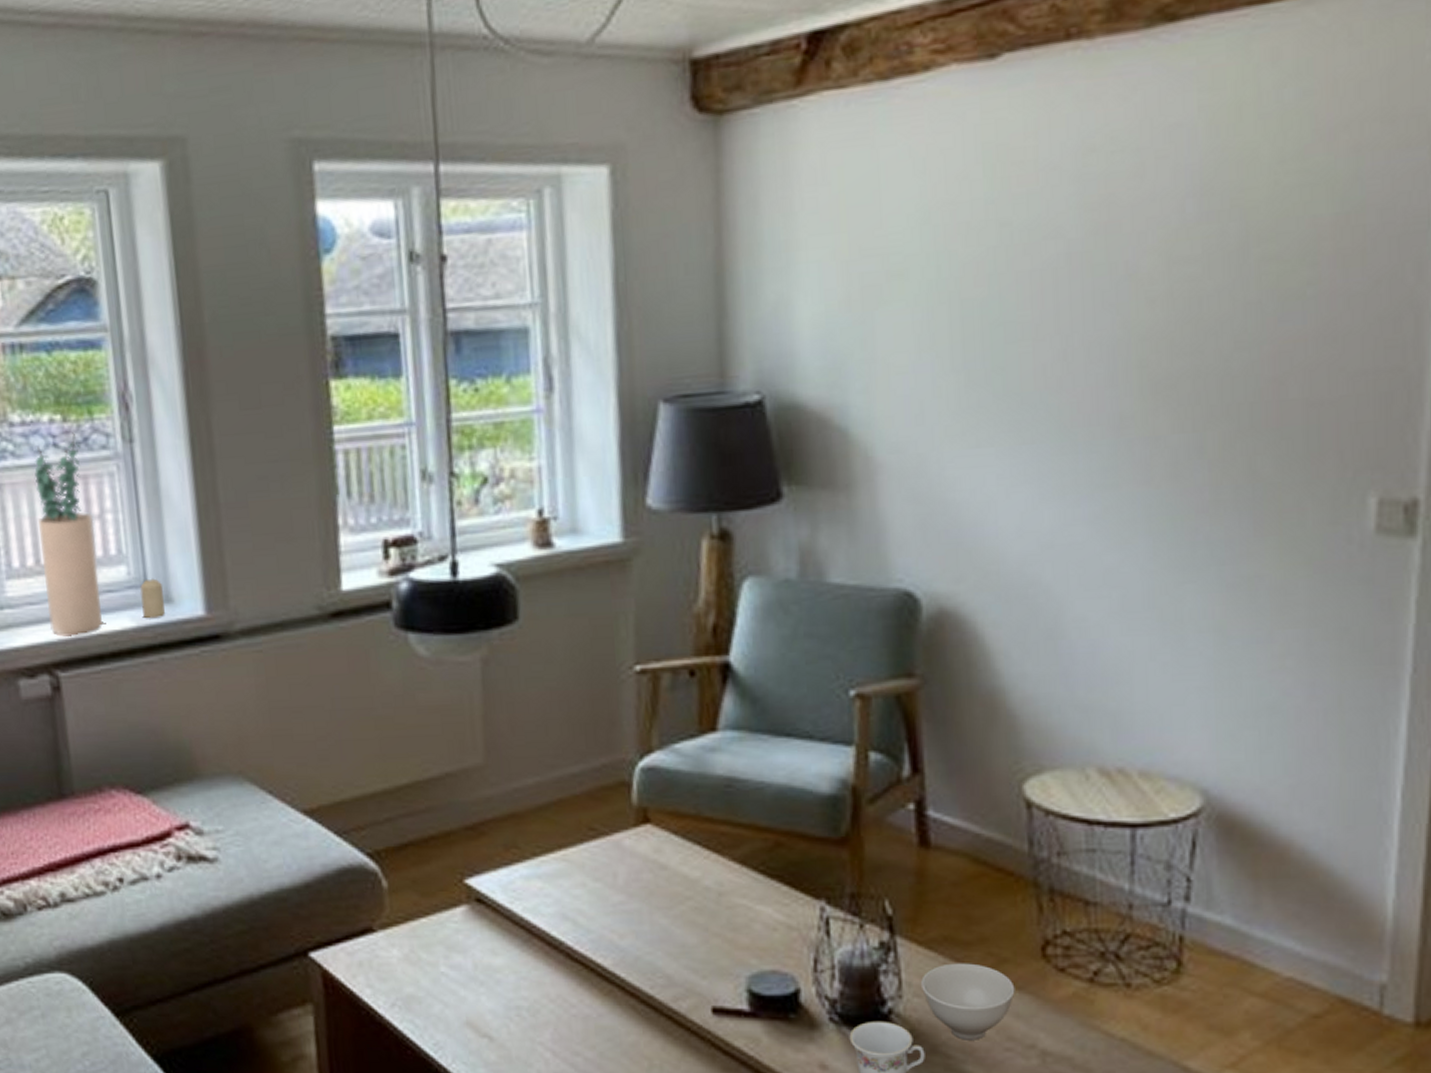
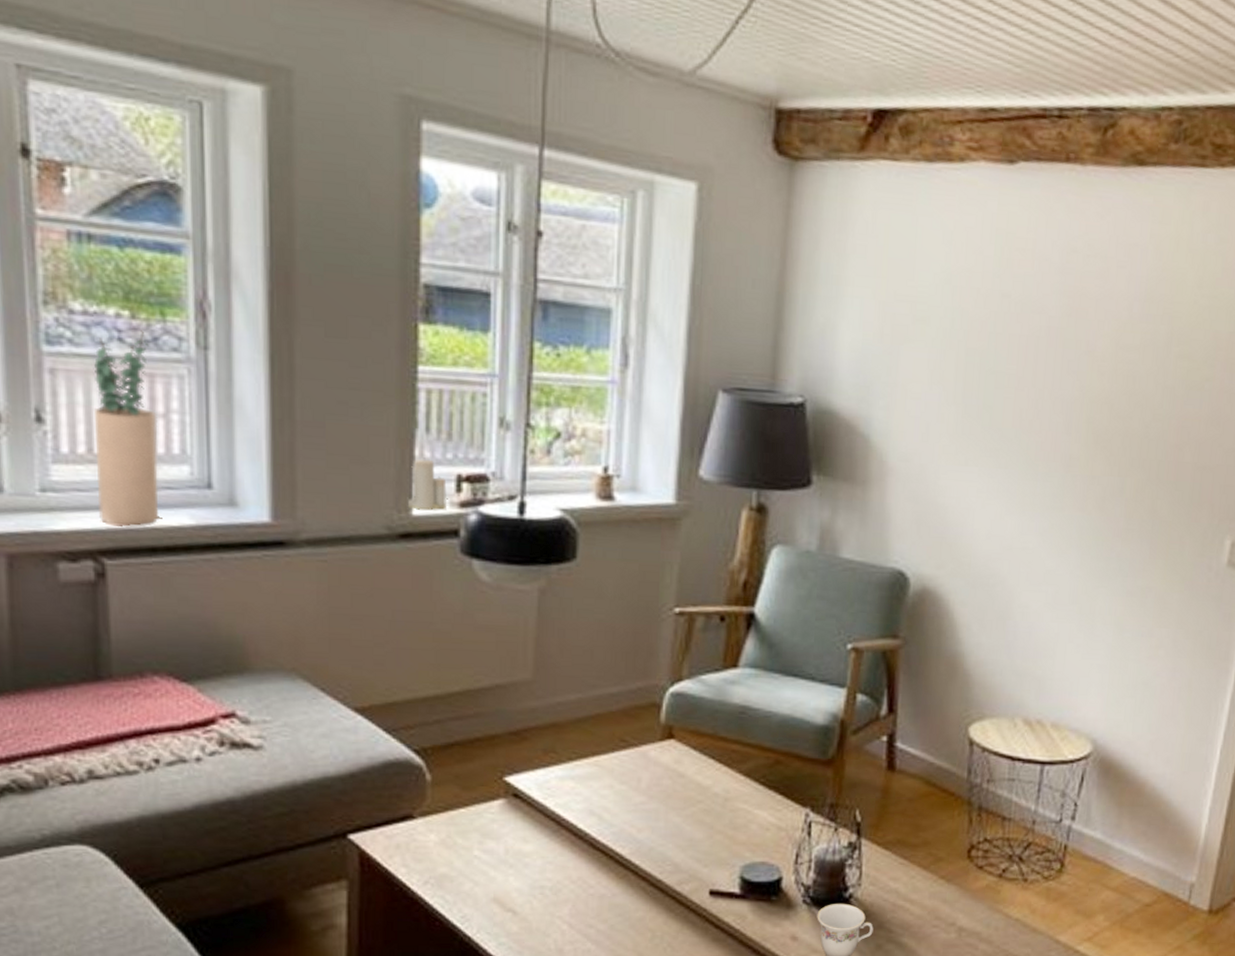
candle: present [139,578,165,620] -> none [202,481,229,521]
candle: none [335,525,377,585] -> present [407,457,448,512]
bowl: present [920,963,1015,1040] -> none [875,860,946,919]

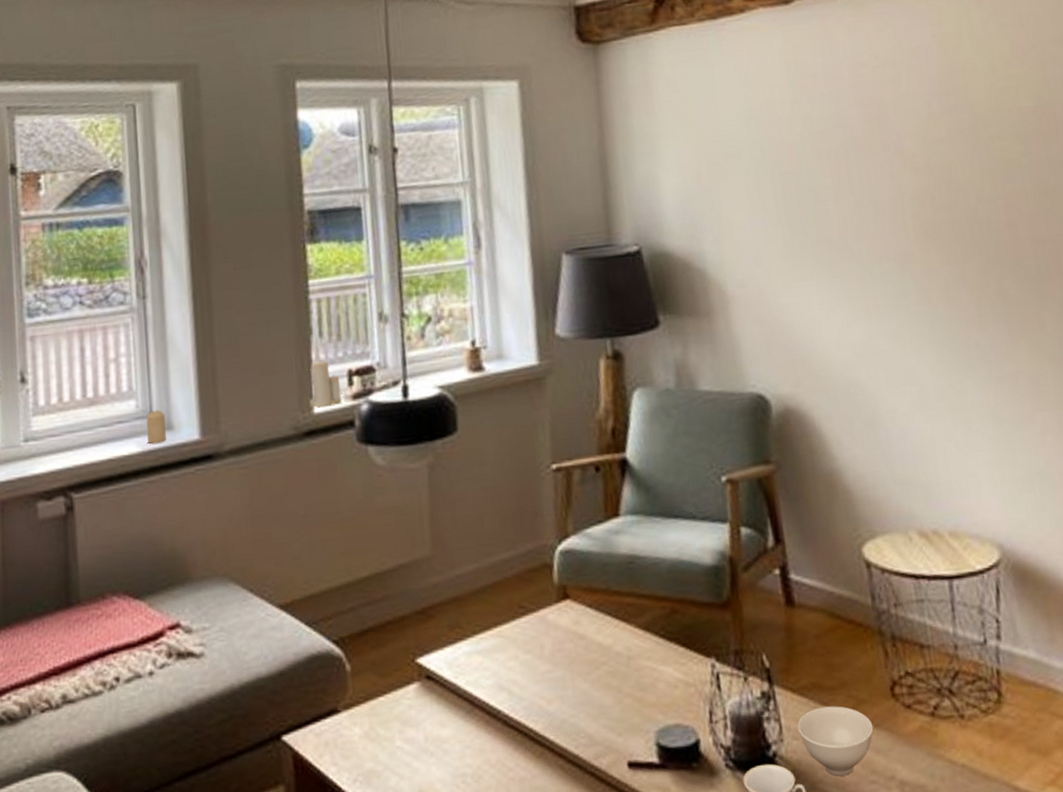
vase: present [94,330,159,528] -> none [62,292,113,464]
candle: none [202,481,229,521] -> present [145,409,166,446]
bowl: none [875,860,946,919] -> present [797,706,874,776]

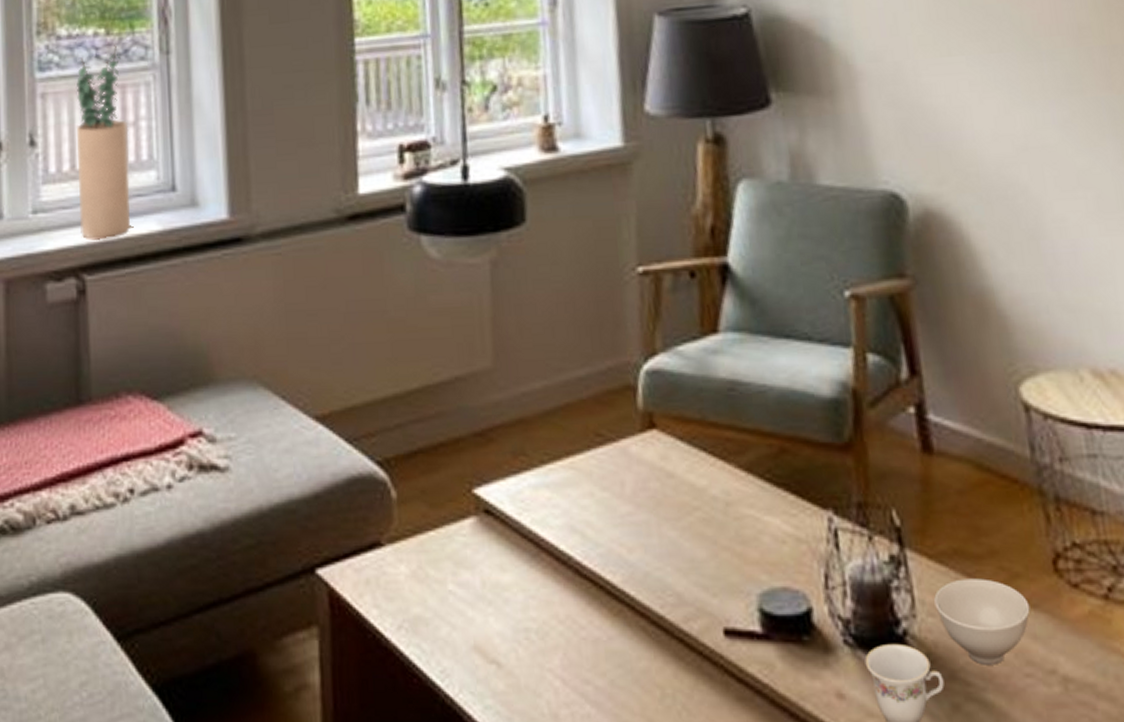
vase: none [62,292,113,464] -> present [77,45,131,241]
candle: present [145,409,166,446] -> none [167,182,191,224]
candle: present [308,359,343,409] -> none [353,131,392,189]

